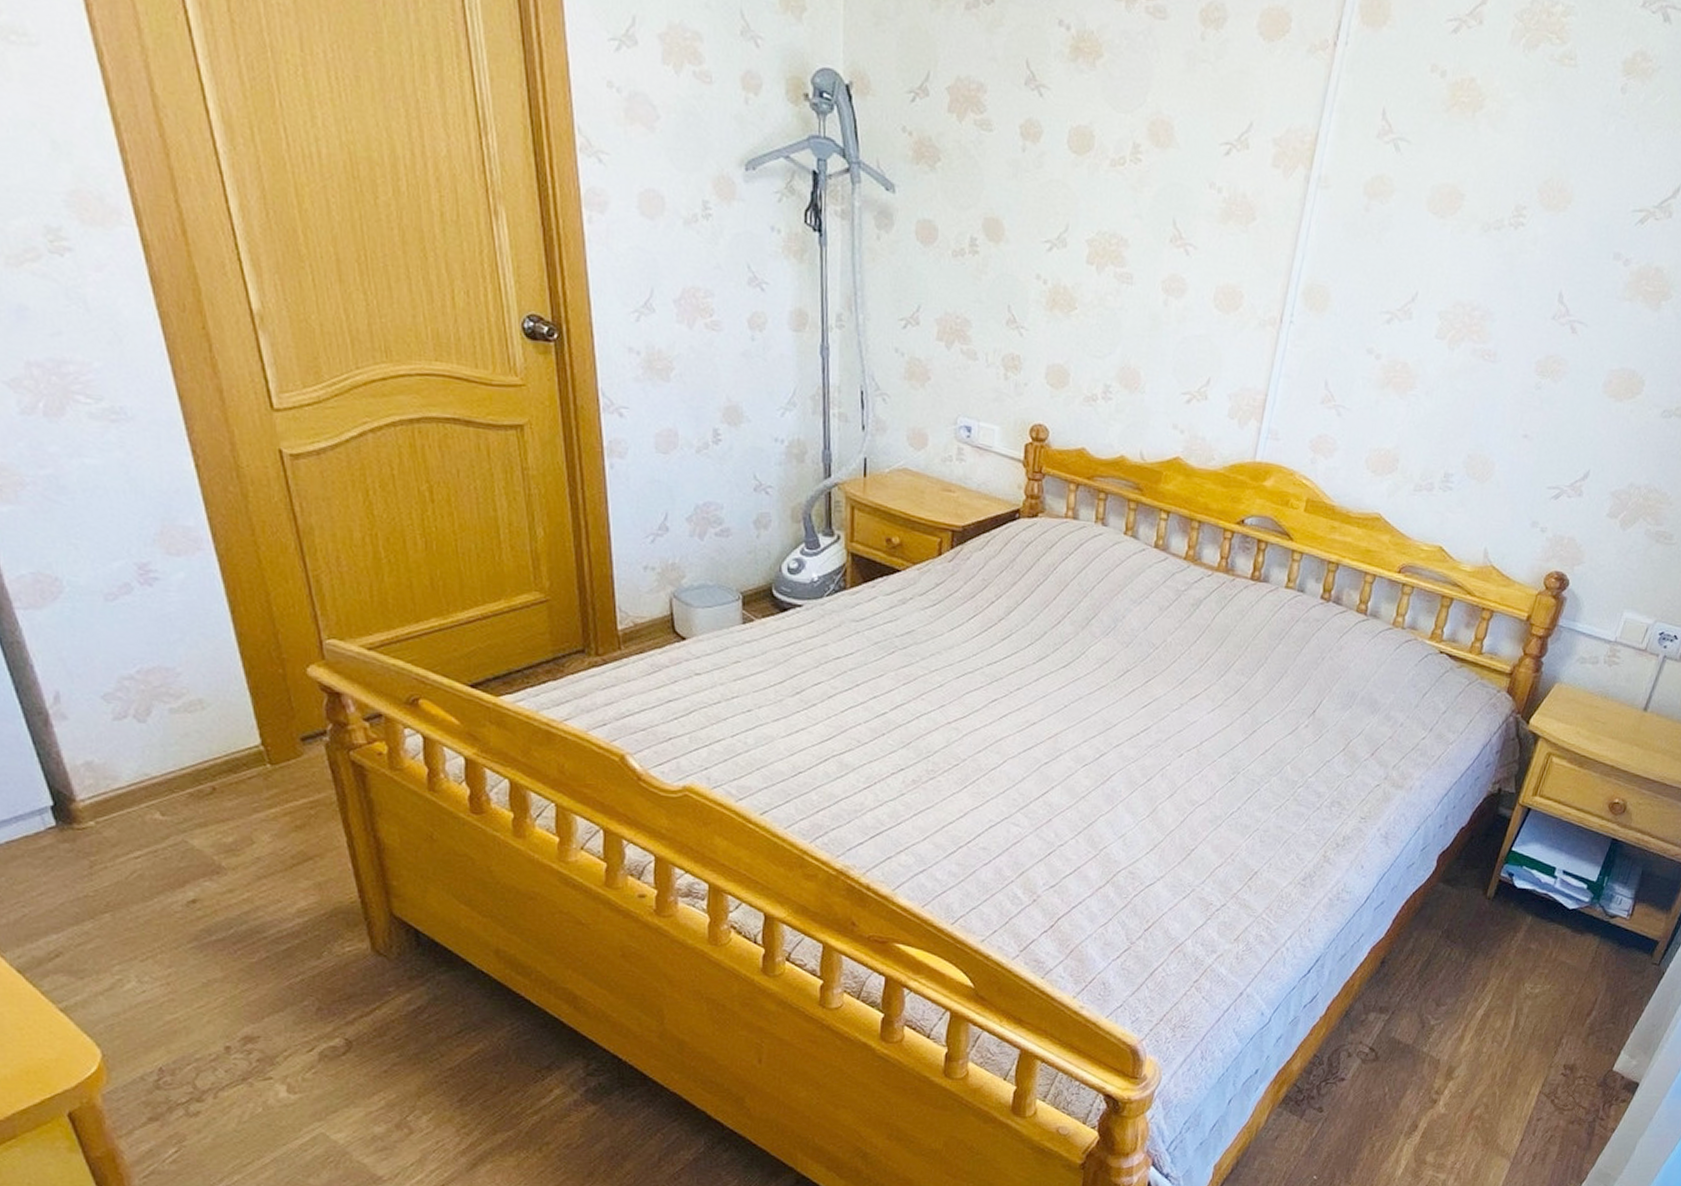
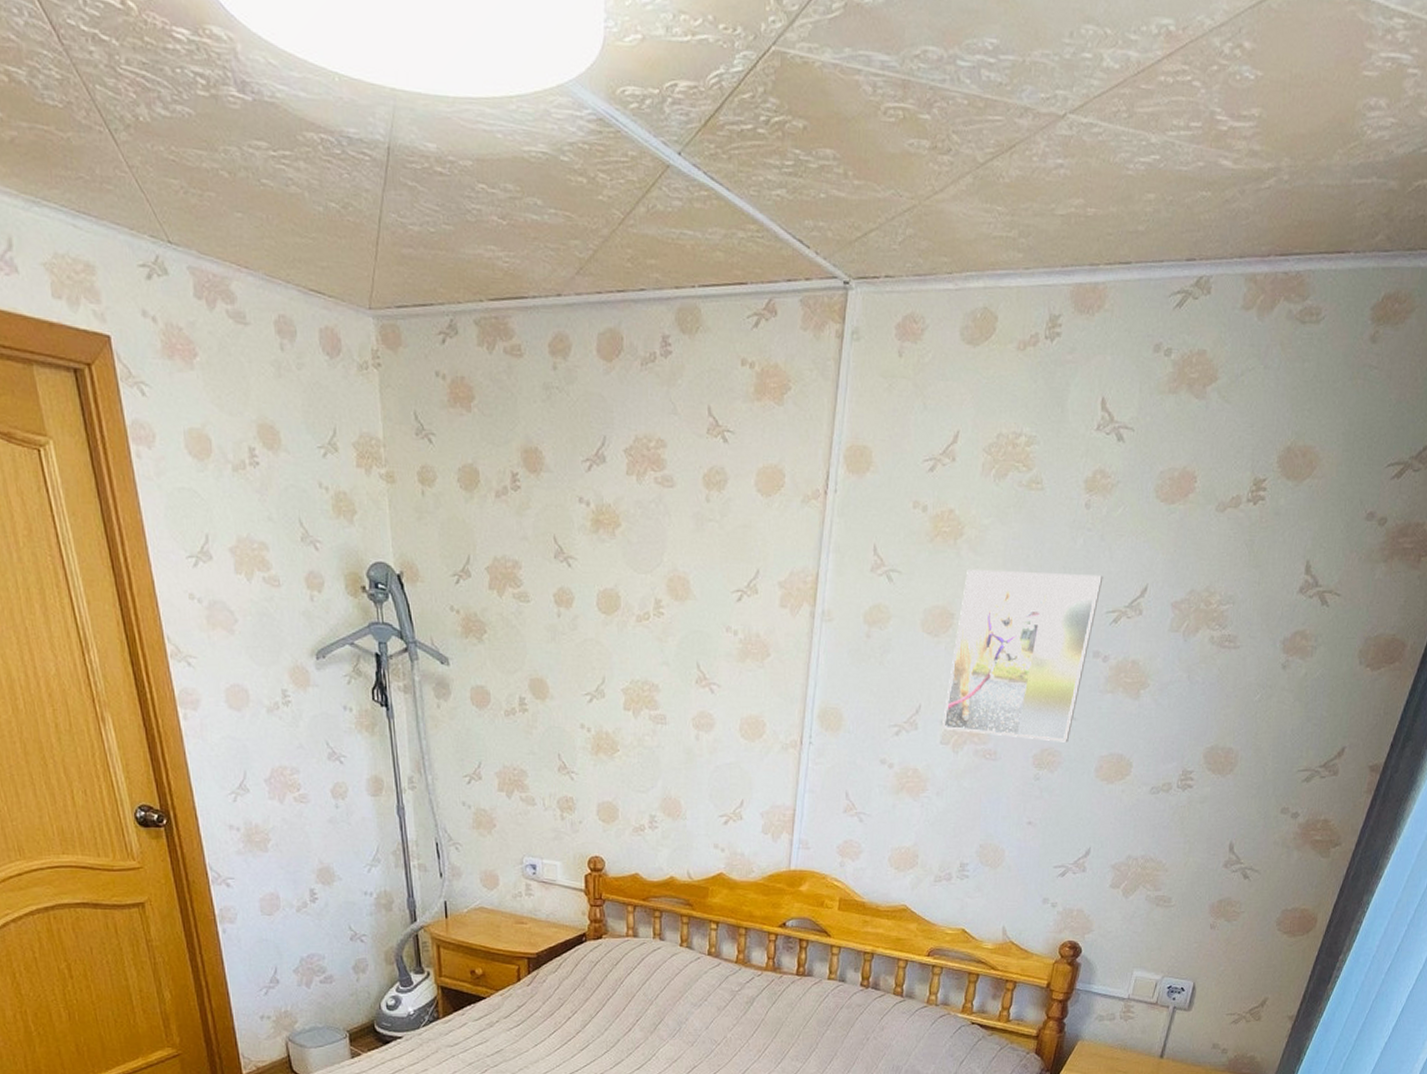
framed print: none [1439,147,1633,351] -> present [942,570,1103,742]

